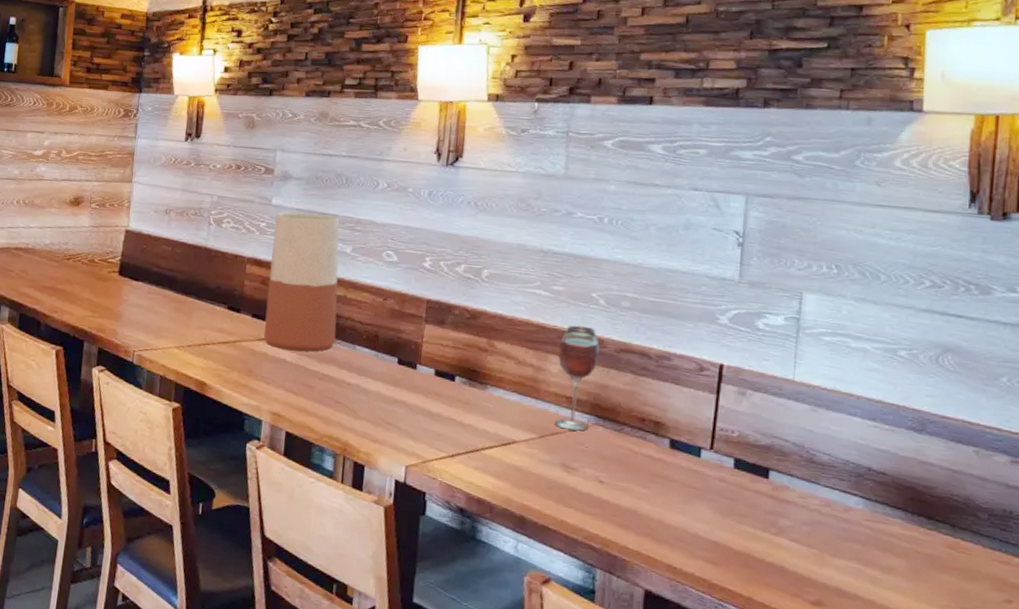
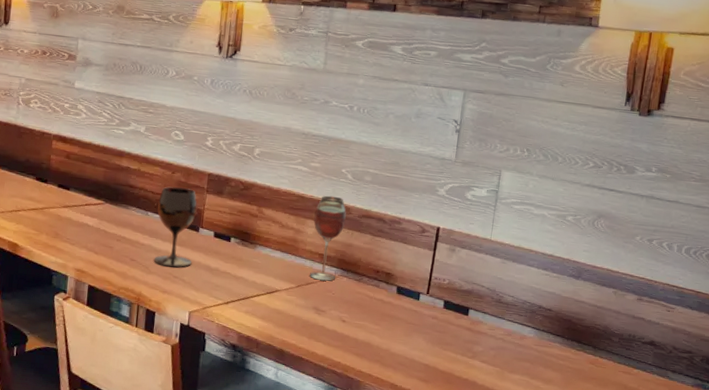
vase: present [263,212,340,352] -> none [68,95,135,217]
wine glass: none [362,316,414,412] -> present [153,186,197,268]

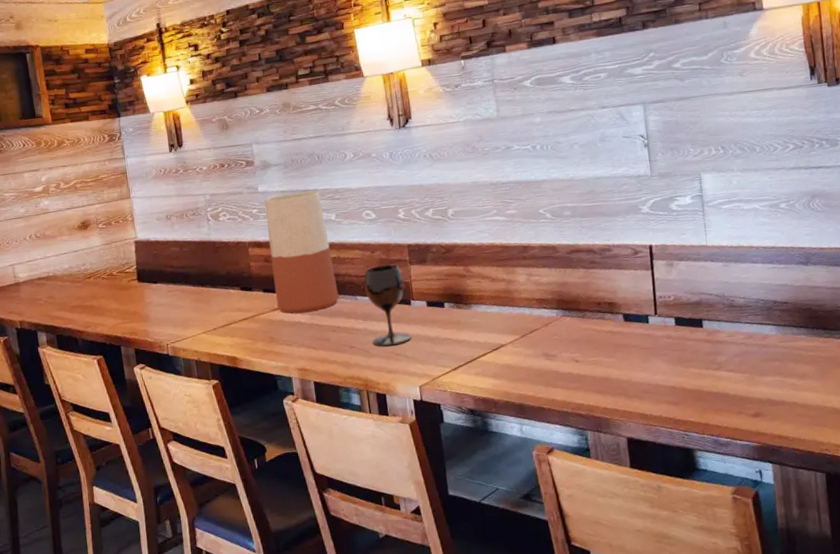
vase: none [68,95,135,217] -> present [264,190,339,314]
wineglass: present [309,195,347,281] -> none [522,238,558,326]

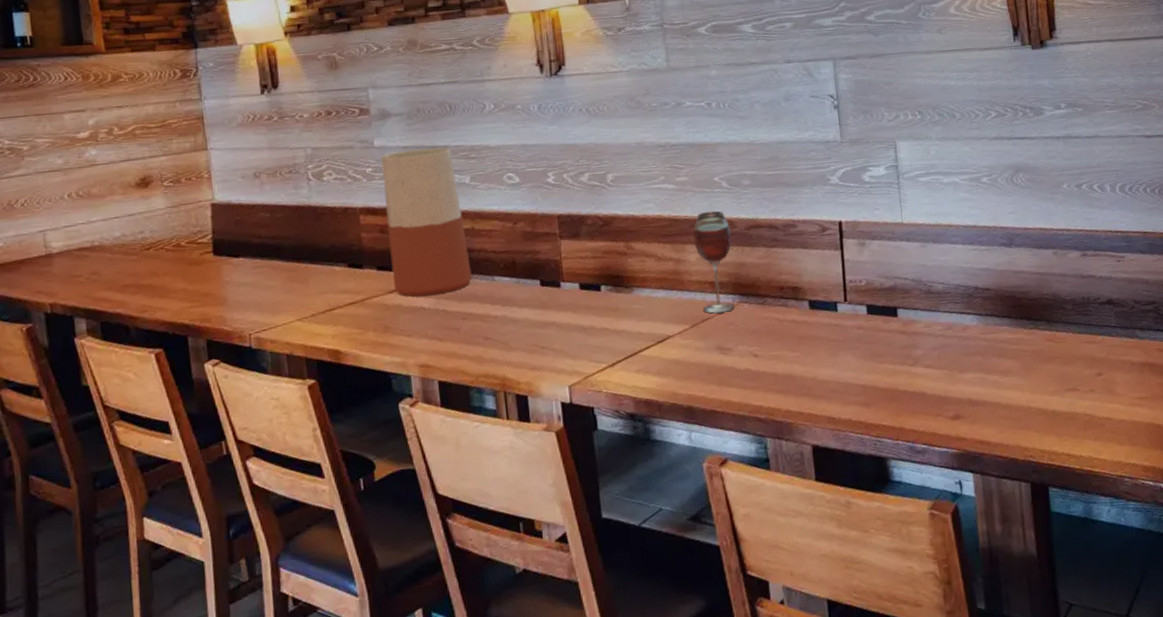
wine glass: present [364,264,411,347] -> none [503,238,560,338]
wineglass: none [522,238,558,326] -> present [693,210,735,314]

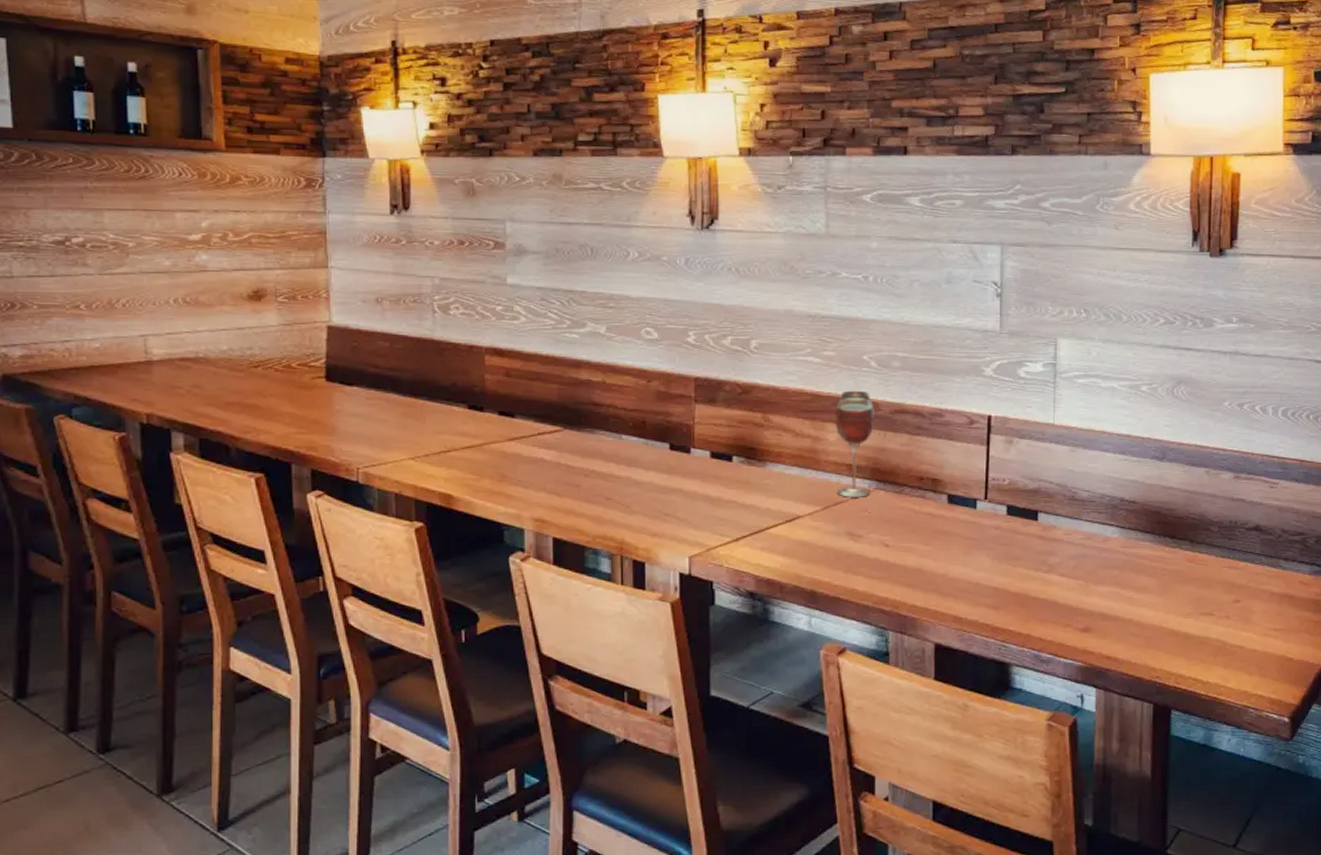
vase: present [381,147,472,297] -> none [514,291,598,448]

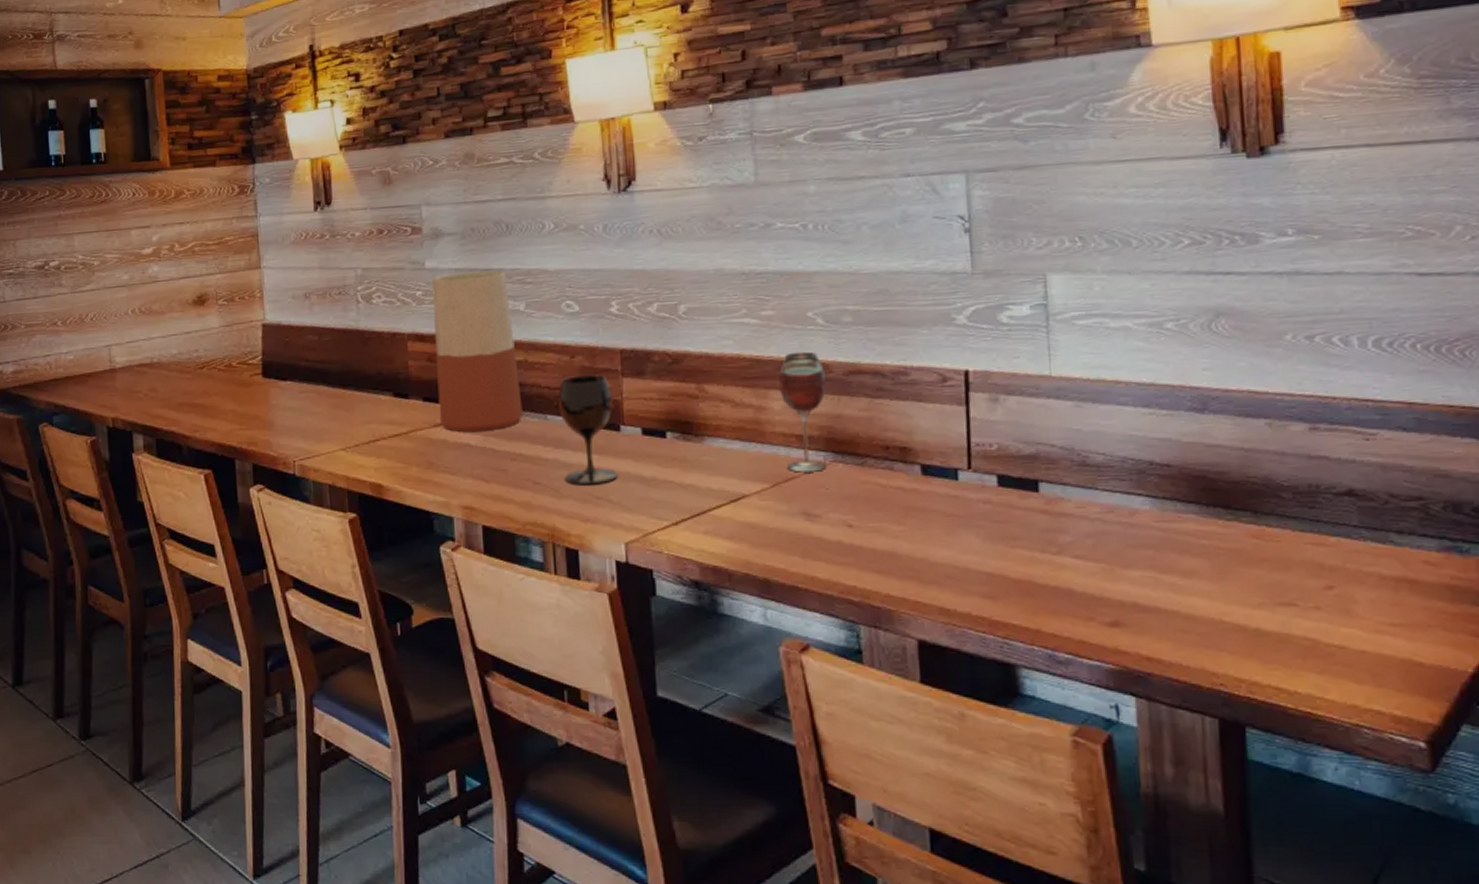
vase: none [514,291,598,448] -> present [432,270,523,433]
wine glass: none [634,399,686,502] -> present [558,375,618,485]

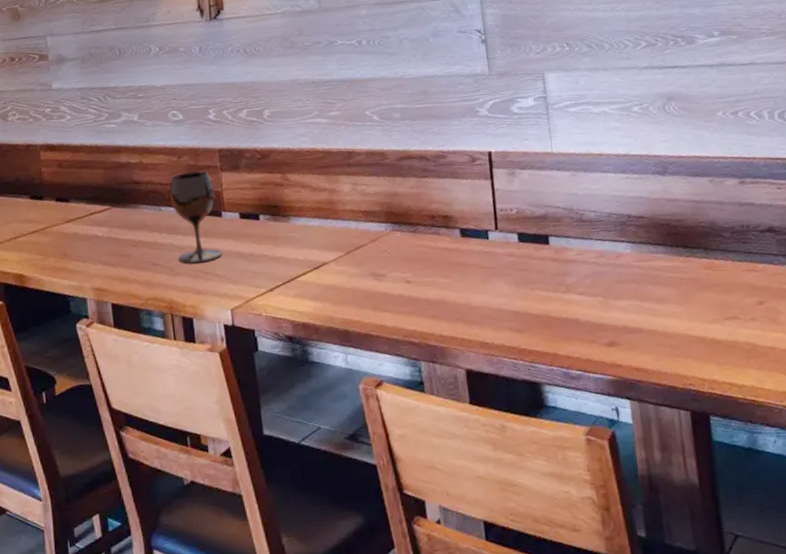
vase: present [432,270,523,433] -> none [59,88,141,226]
wineglass: present [779,351,827,473] -> none [346,143,387,241]

